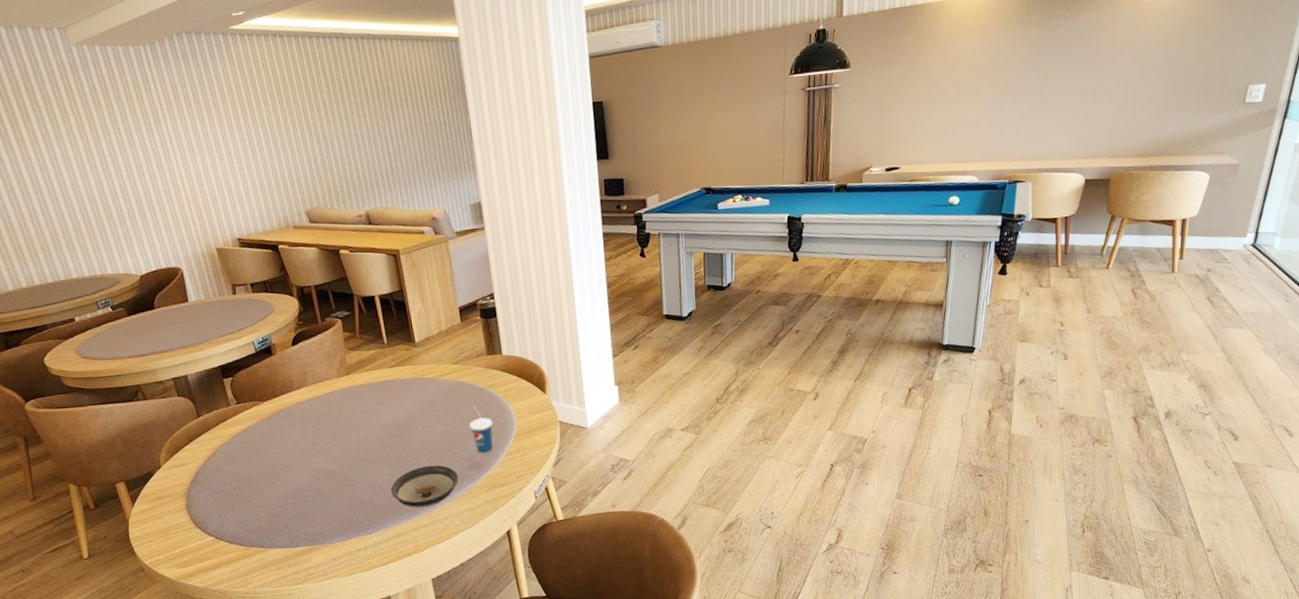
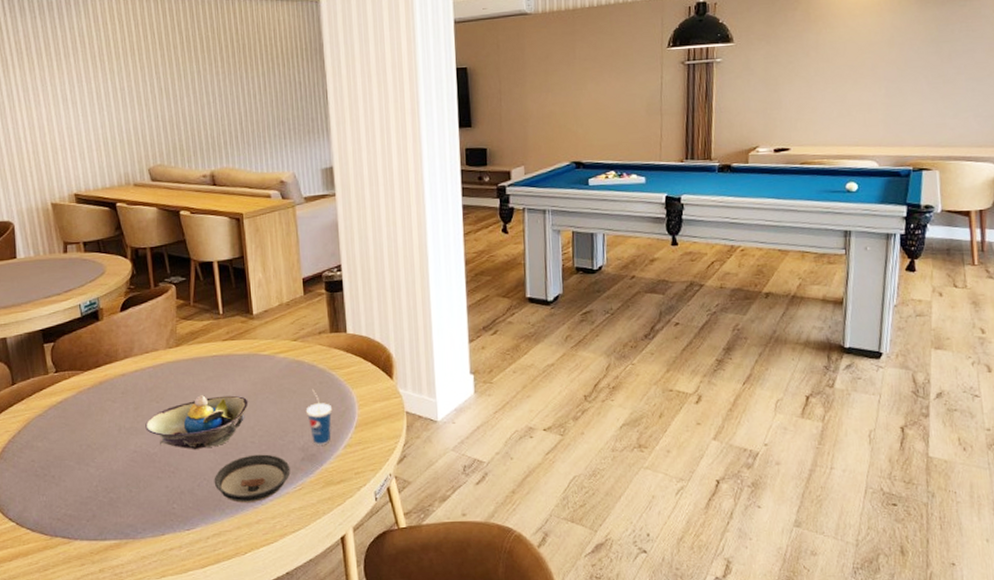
decorative bowl: none [324,415,417,465] -> present [145,395,249,450]

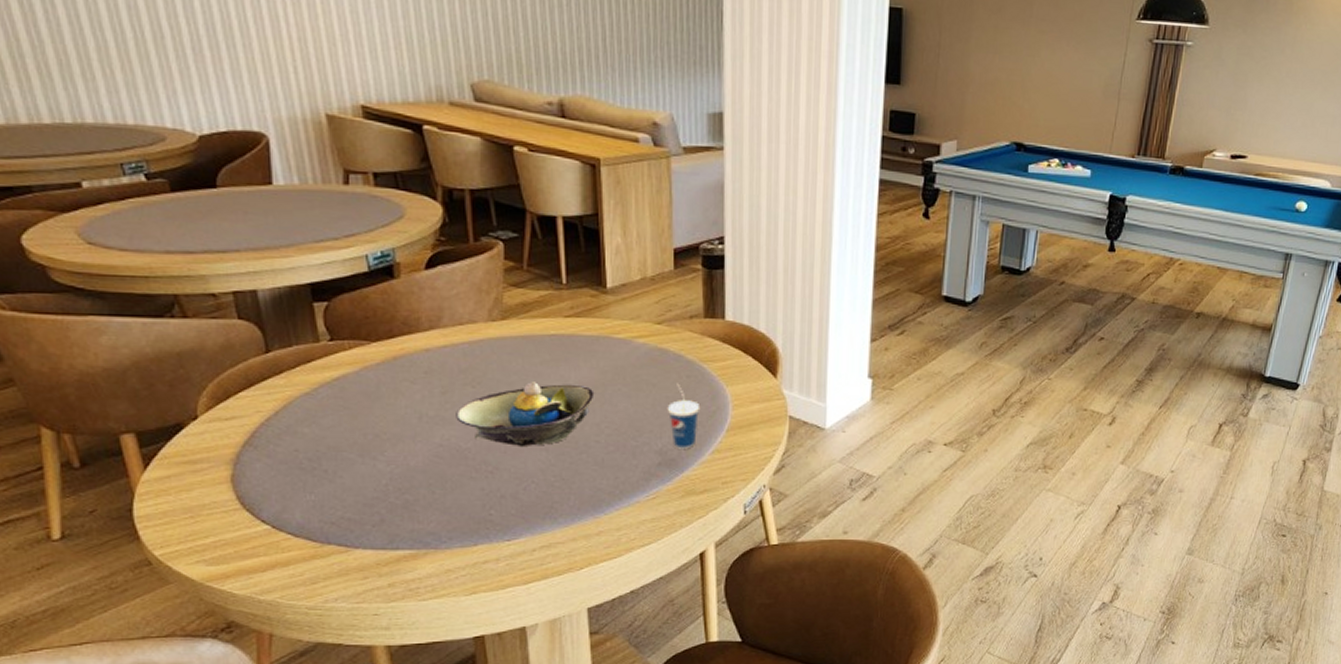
saucer: present [214,454,291,504] -> none [545,456,643,512]

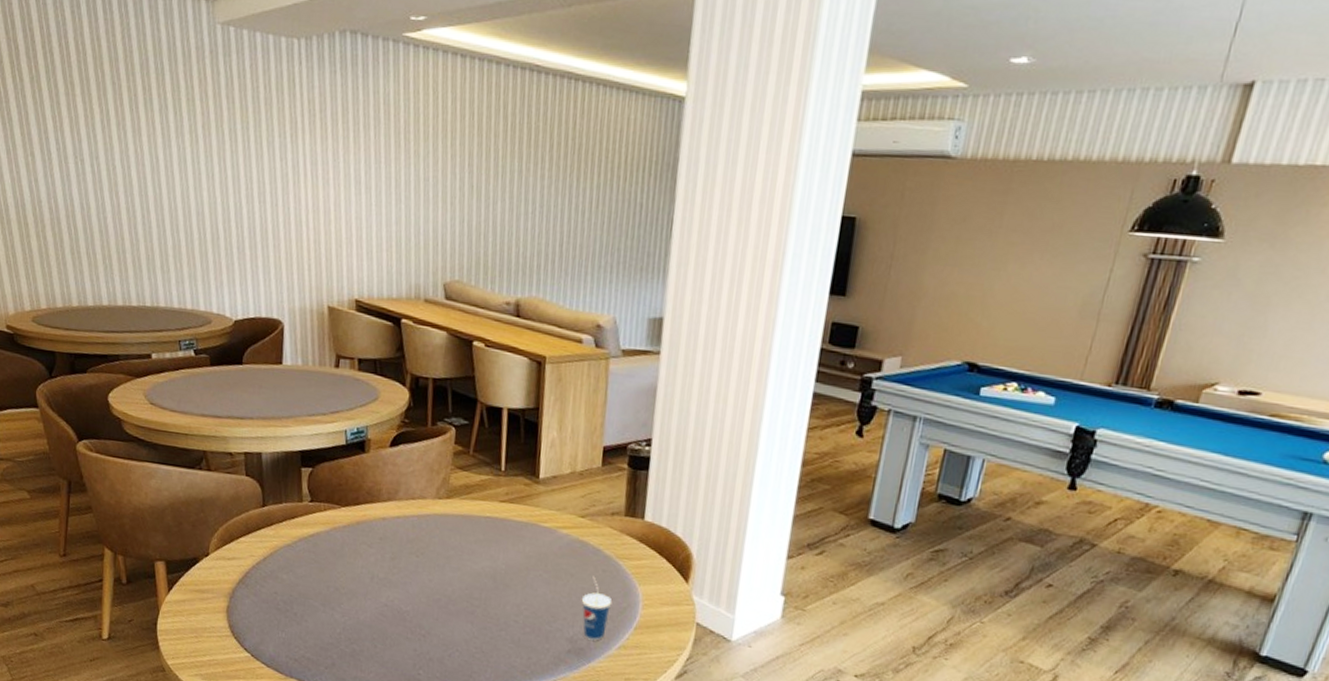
decorative bowl: present [456,382,595,448] -> none [400,558,519,618]

